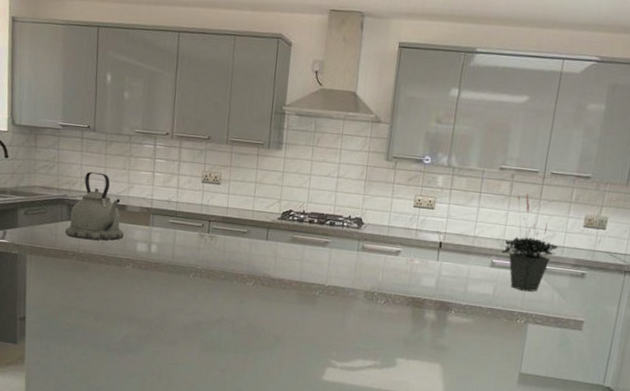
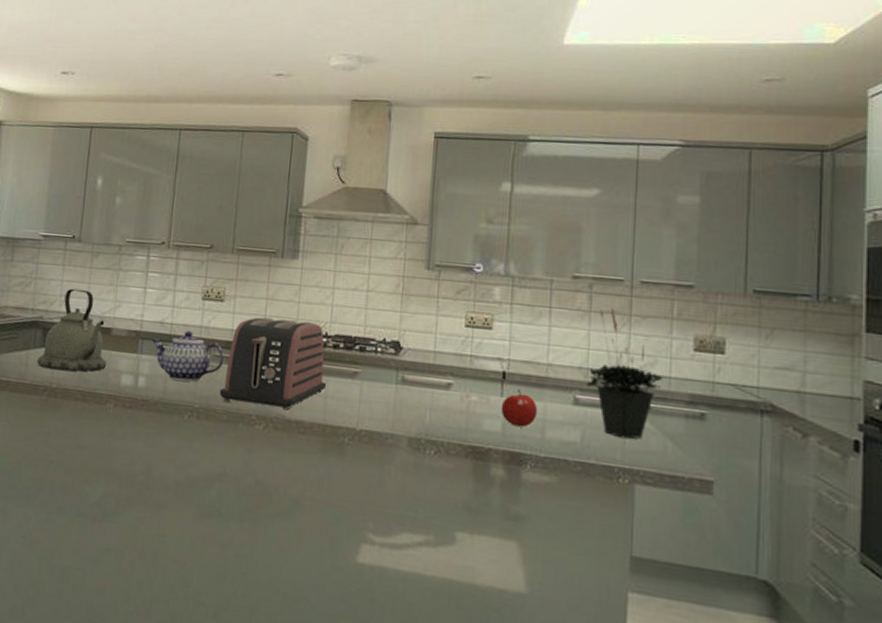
teapot: none [160,208,222,249] -> present [151,331,225,382]
toaster: none [217,197,304,271] -> present [219,317,327,411]
fruit: none [436,255,464,284] -> present [500,388,538,428]

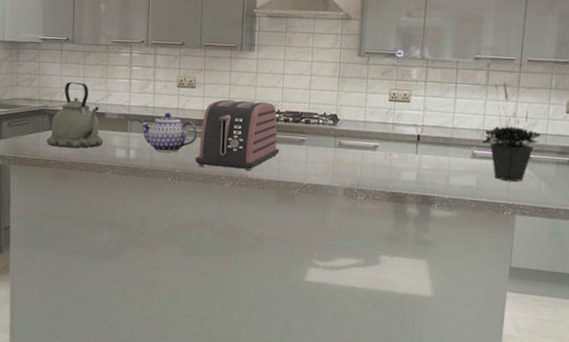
fruit: present [500,388,538,428] -> none [415,147,444,177]

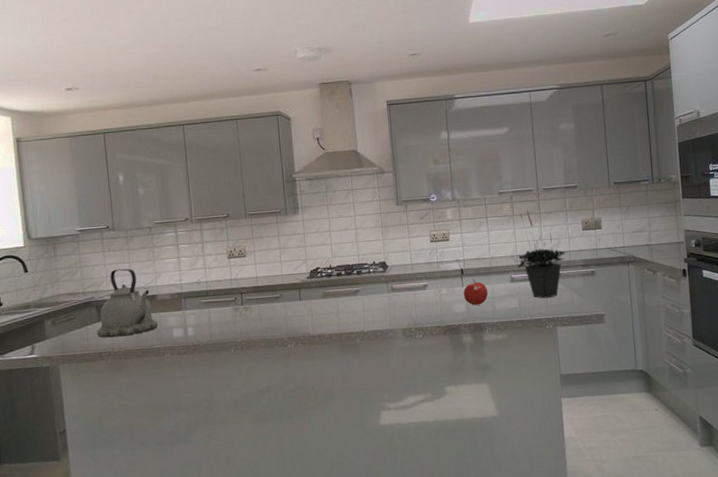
teapot: present [138,113,198,152] -> none [192,285,255,325]
toaster: present [195,99,280,172] -> none [255,260,337,333]
fruit: none [415,147,444,177] -> present [463,279,489,306]

